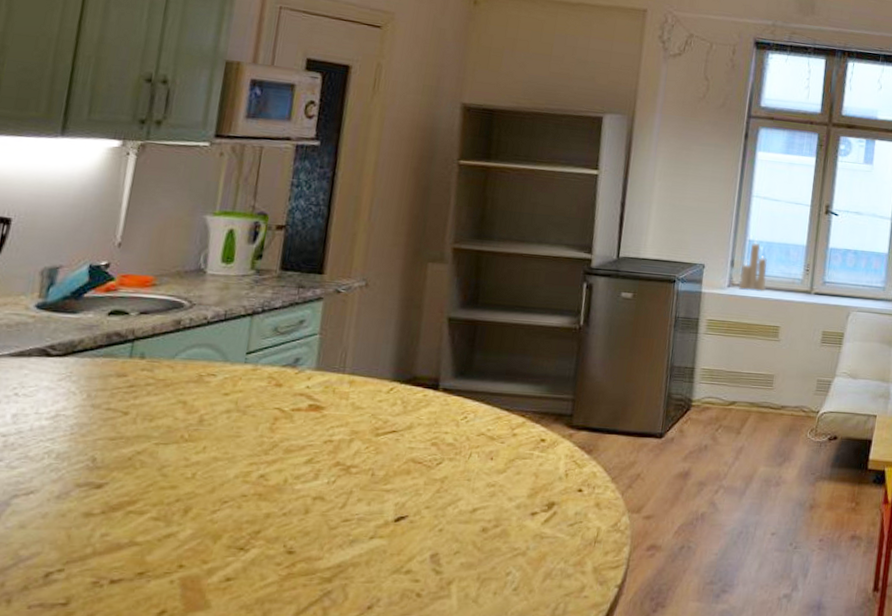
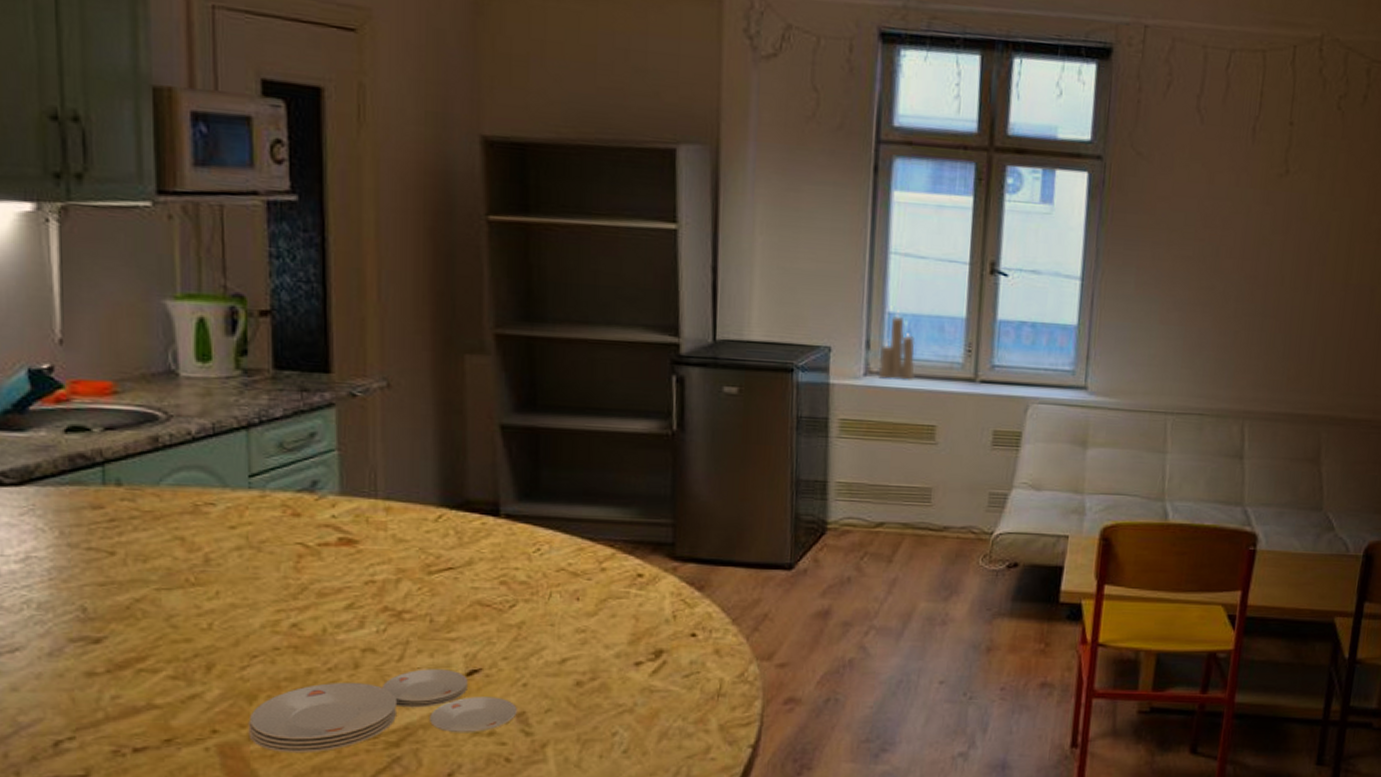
plate: none [208,515,432,587] -> present [248,669,517,754]

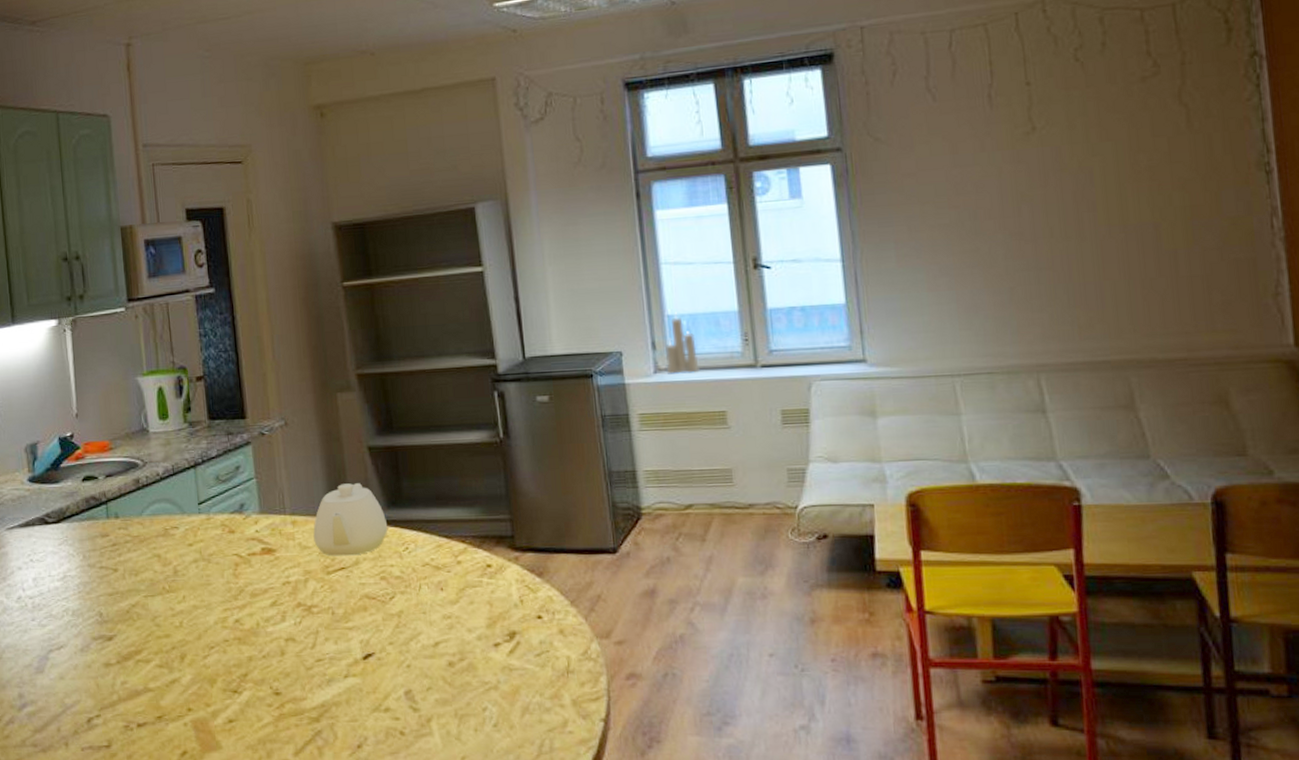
plate: present [248,669,517,754] -> none [211,654,405,728]
teapot: none [414,467,517,554] -> present [313,483,388,556]

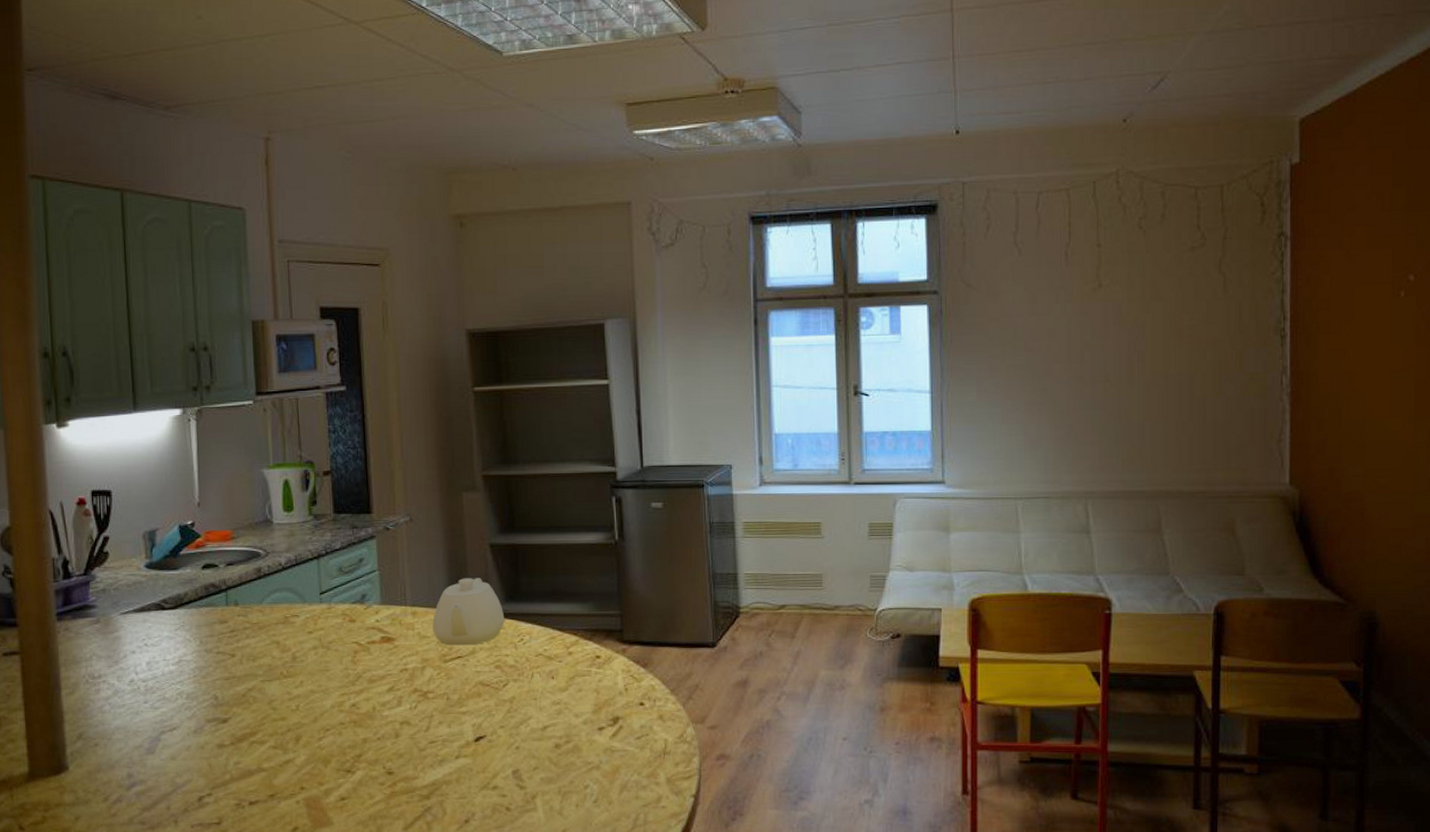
candle: present [666,311,700,374] -> none [770,430,800,487]

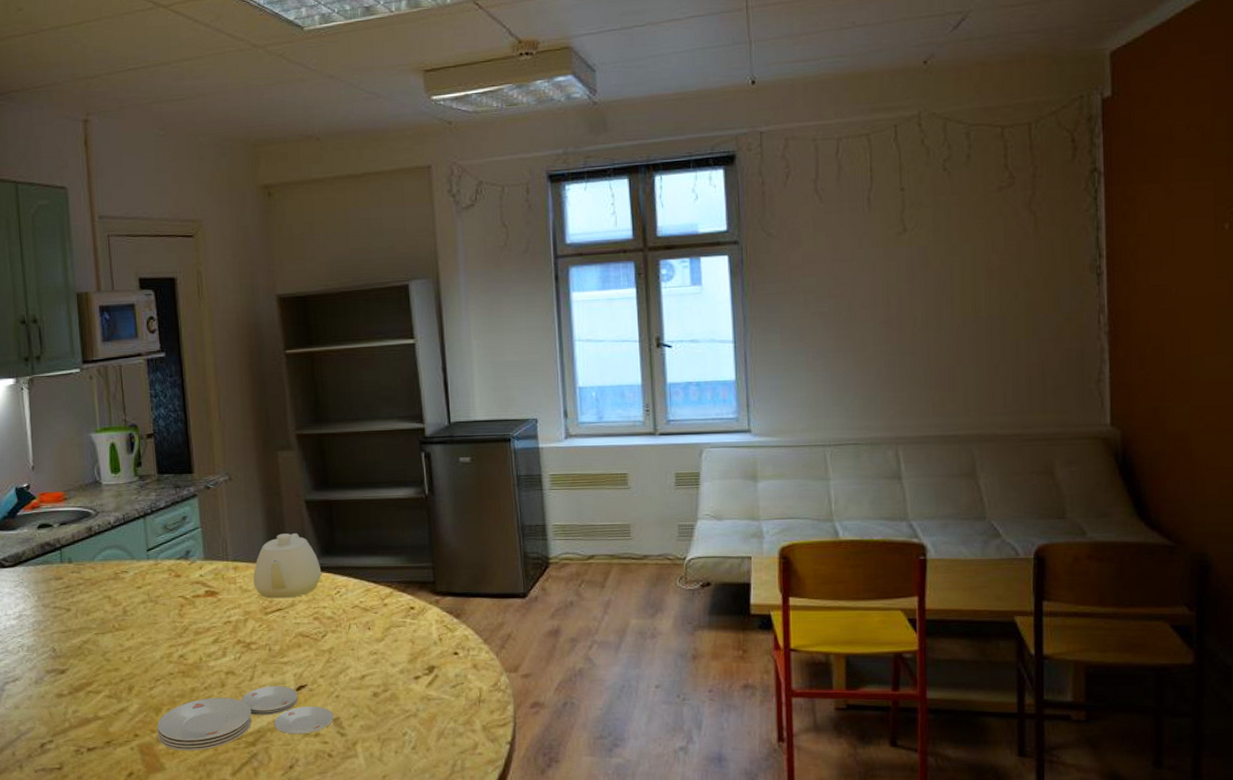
plate: none [325,737,513,805] -> present [157,686,334,751]

